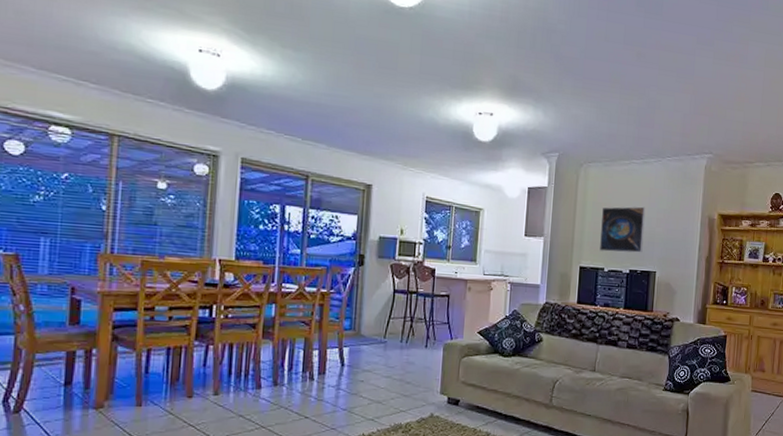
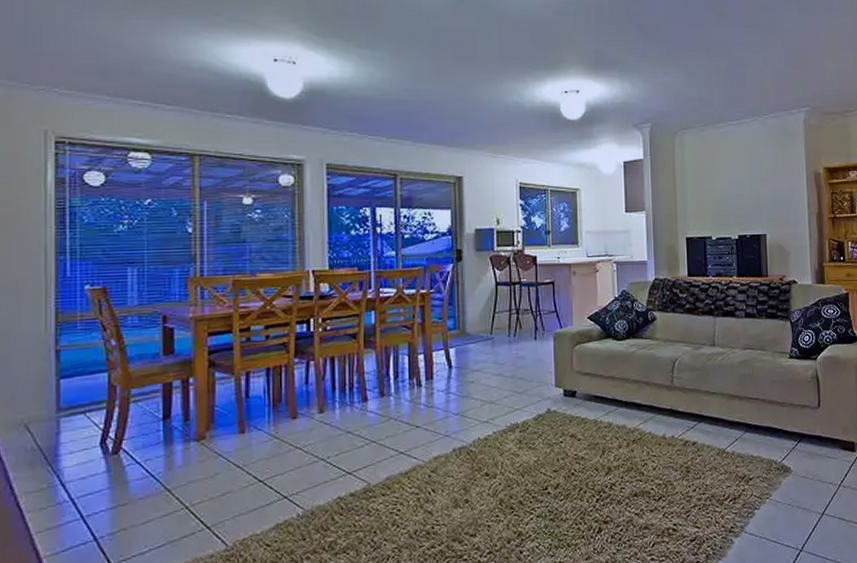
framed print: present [600,206,646,253] -> none [702,168,750,219]

